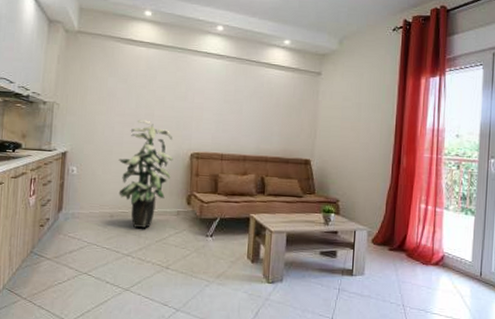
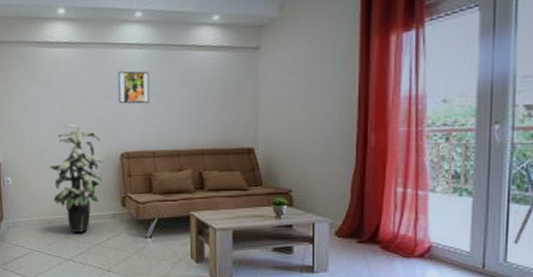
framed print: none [194,76,225,110] -> present [118,71,150,104]

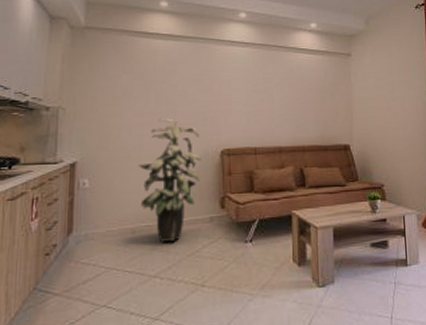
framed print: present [118,71,150,104] -> none [221,67,253,100]

